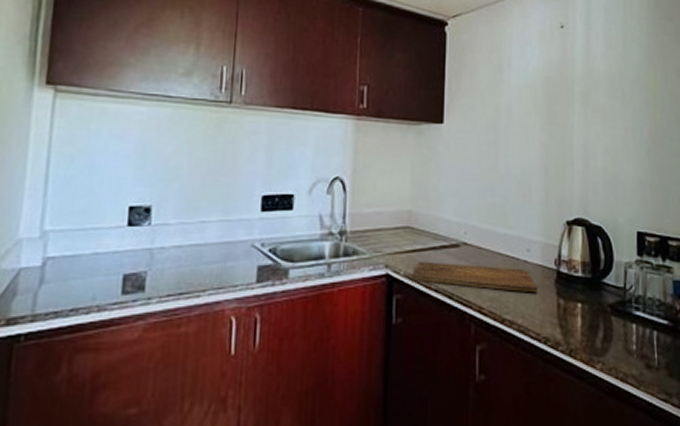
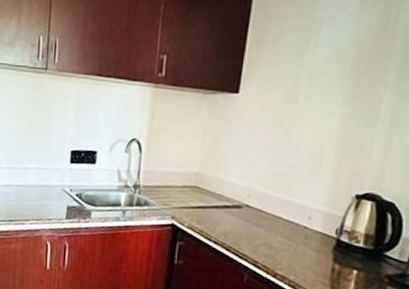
cutting board: present [412,261,538,293] -> none [194,216,315,256]

